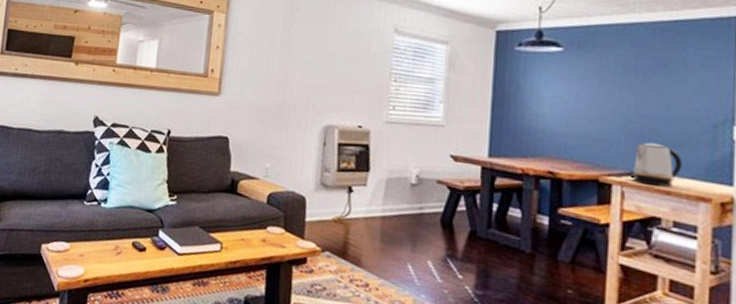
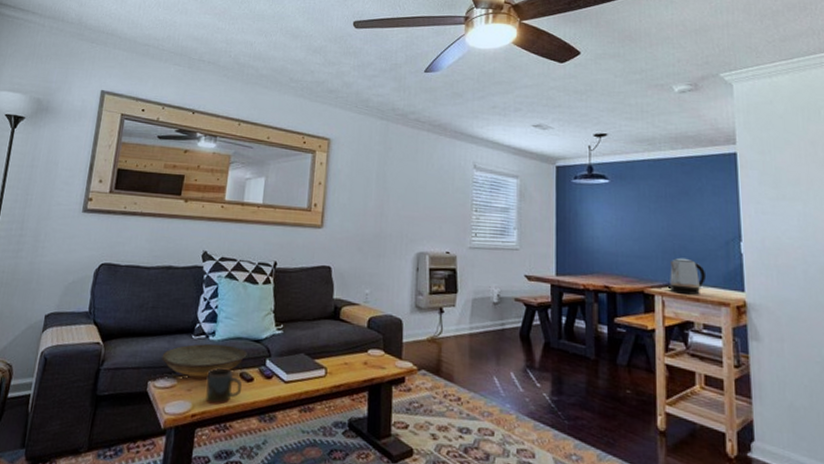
decorative bowl: none [54,210,140,247] -> present [161,343,247,381]
mug: none [97,236,134,272] -> present [205,368,242,404]

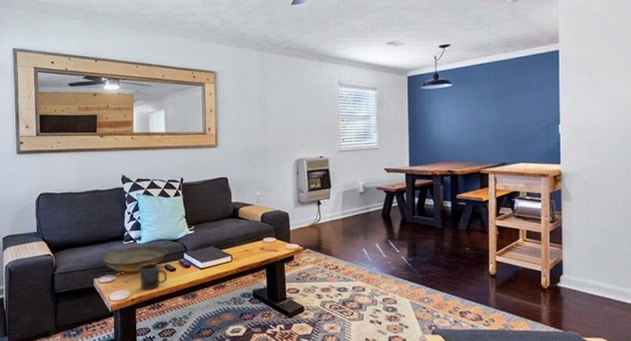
kettle: present [669,257,707,295] -> none [501,142,531,171]

